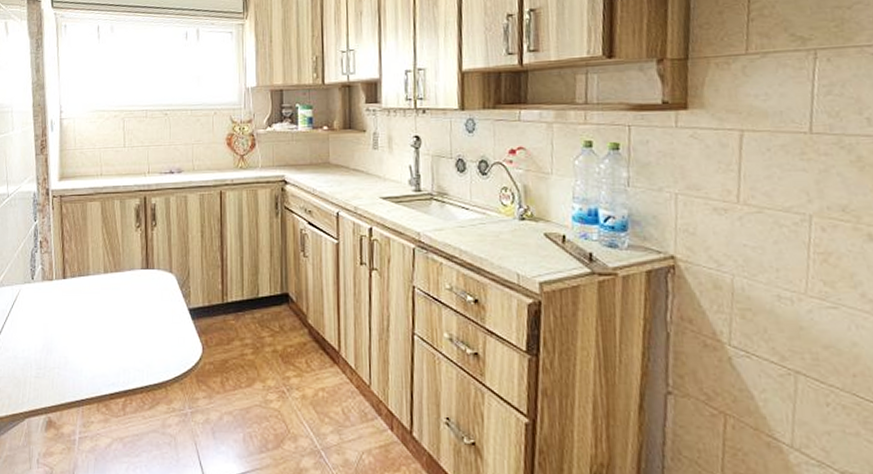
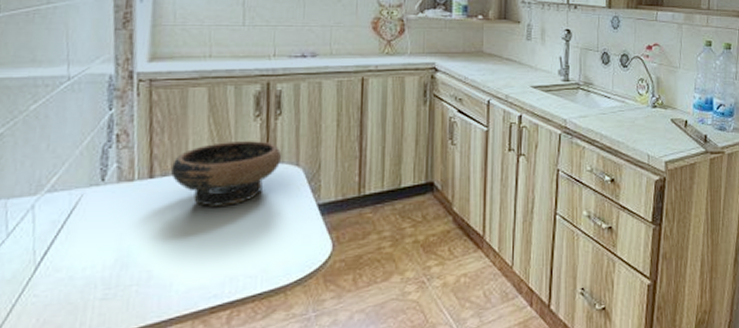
bowl: none [78,249,159,306] -> present [171,141,282,207]

